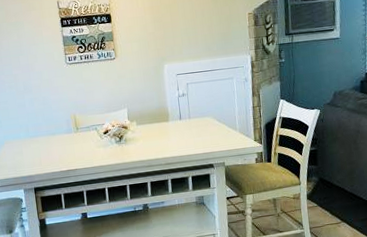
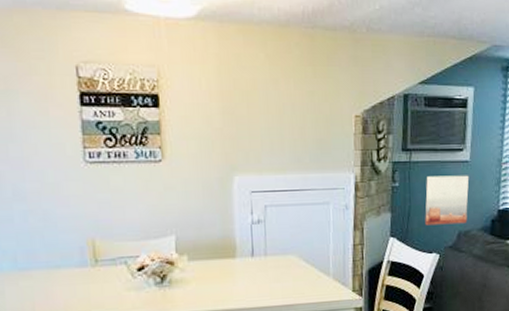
wall art: none [306,48,341,89] -> present [425,175,469,226]

